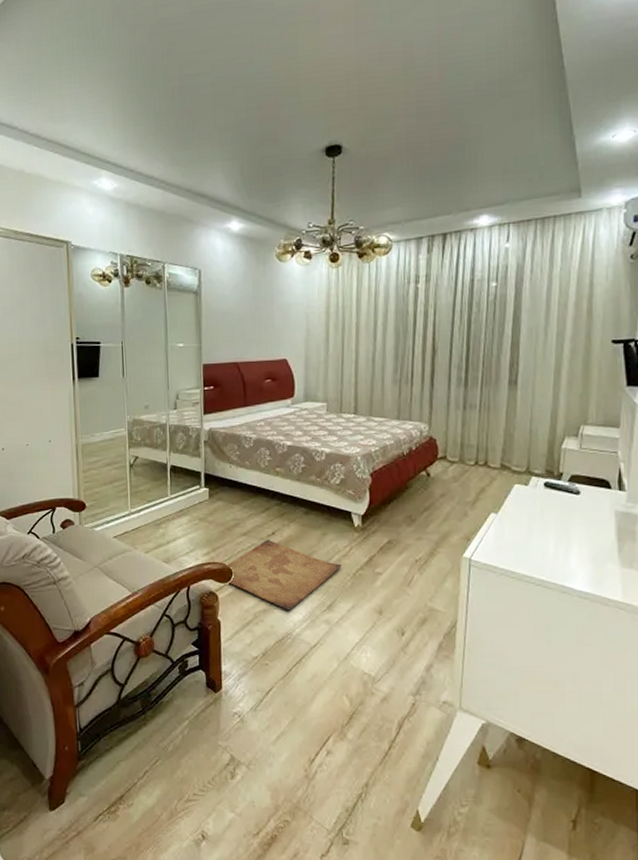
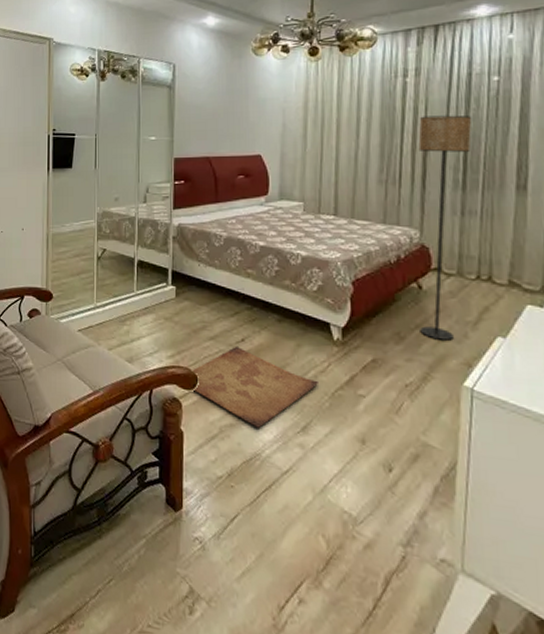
floor lamp: none [428,318,474,520] -> present [418,115,472,341]

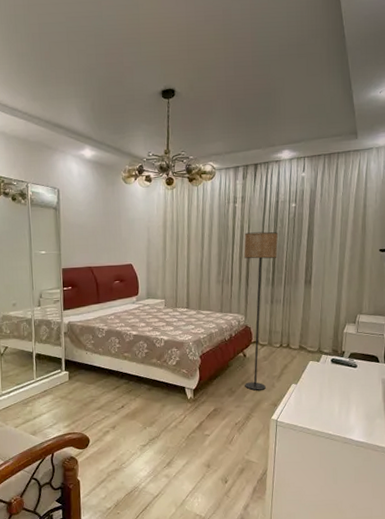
rug: present [190,346,320,428] -> none [83,411,179,469]

